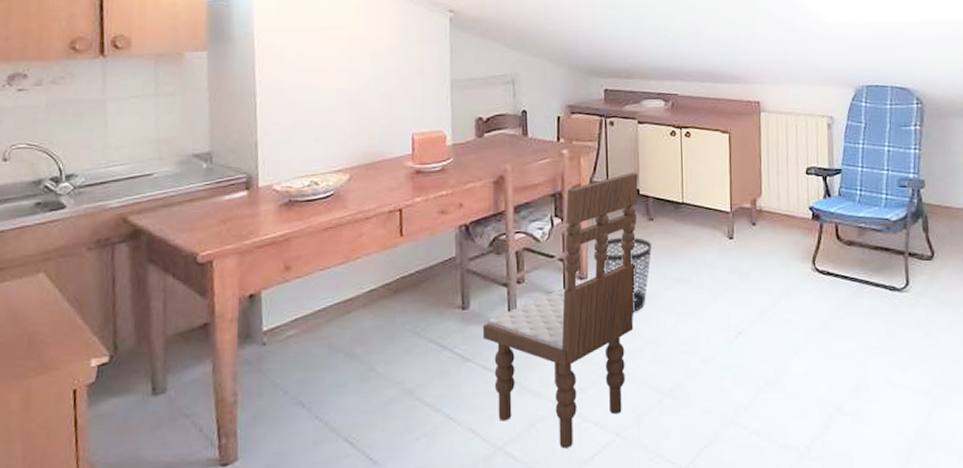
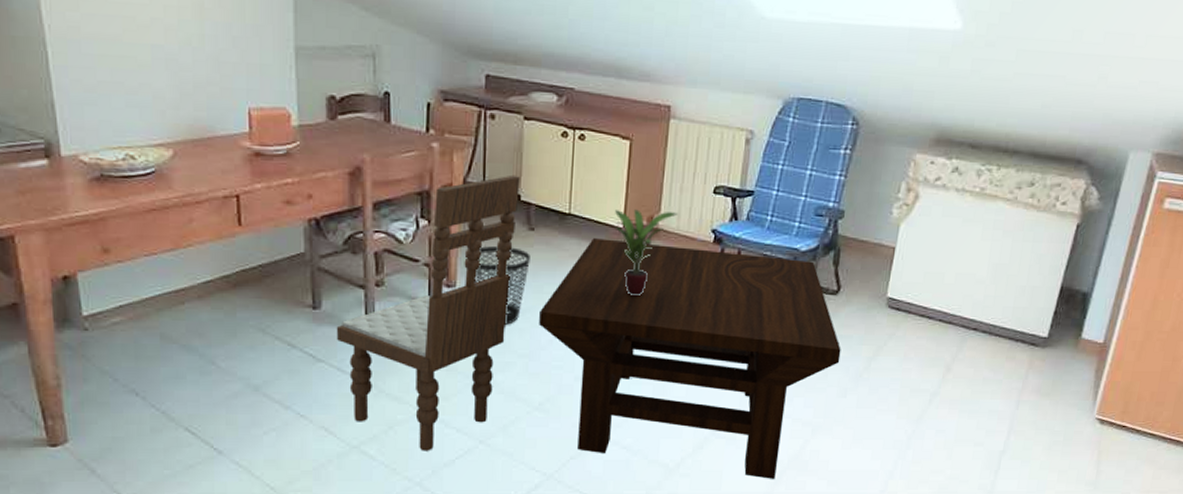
coffee table: none [663,223,947,458] -> present [539,238,841,479]
potted plant: none [722,194,777,276] -> present [614,209,678,297]

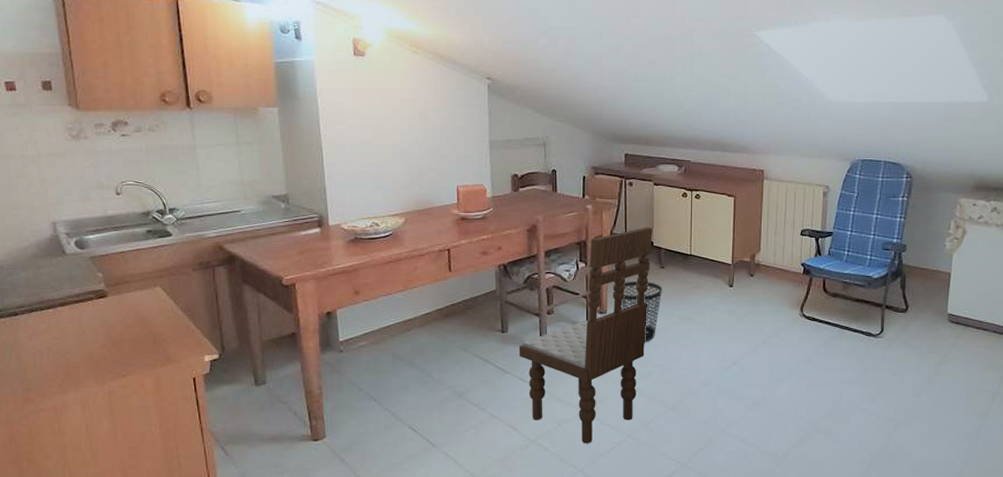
coffee table: present [539,238,841,479] -> none [671,273,913,467]
potted plant: present [614,209,678,297] -> none [725,250,774,318]

